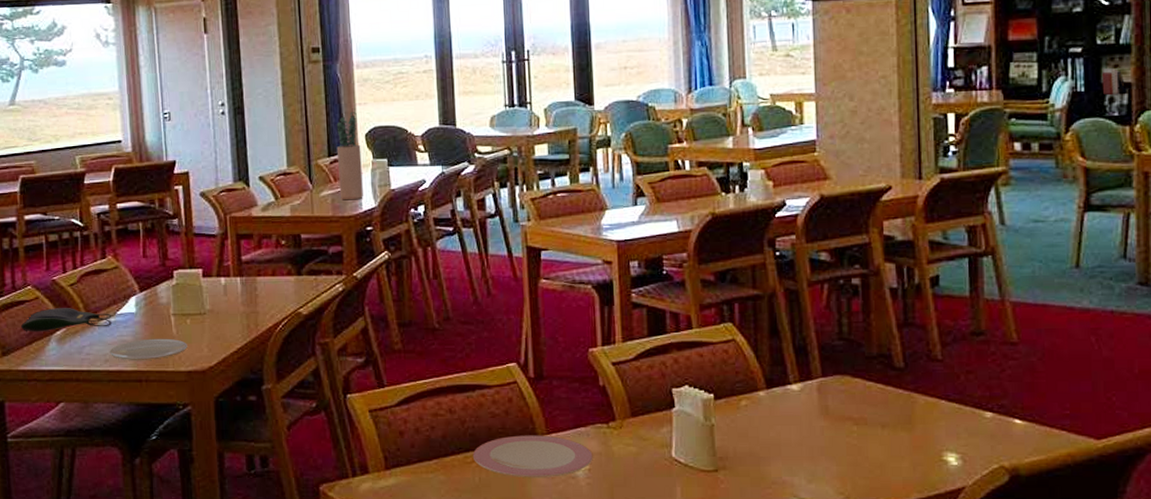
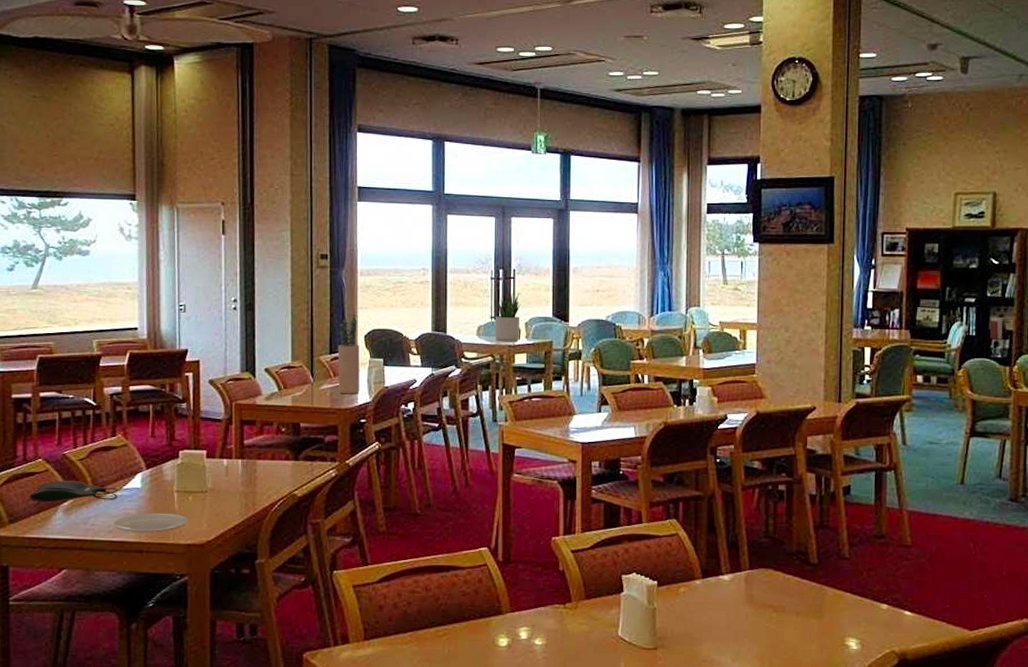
plate: present [472,435,593,479] -> none [443,612,550,652]
planter: none [509,77,538,132] -> present [494,294,521,342]

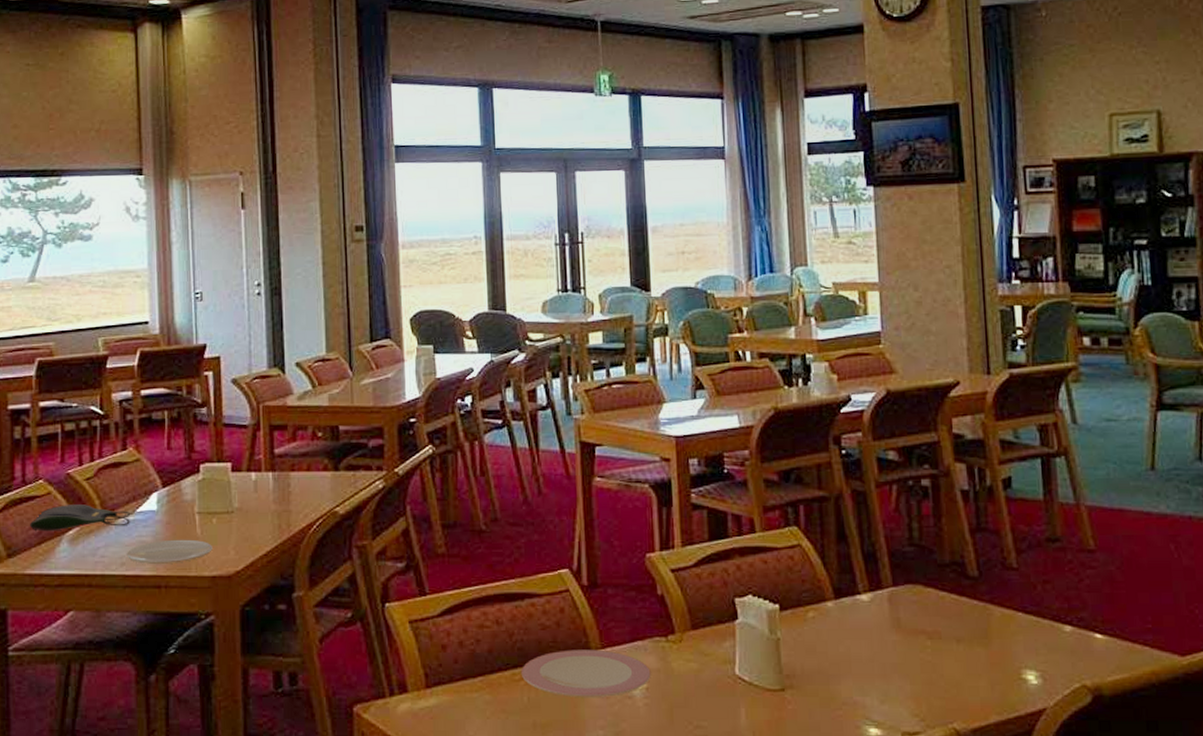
vase: present [337,311,360,395] -> none [379,291,407,390]
plate: none [443,612,550,652] -> present [520,649,651,698]
planter: present [494,294,521,342] -> none [562,261,592,319]
books: present [989,317,1009,339] -> none [1168,262,1194,289]

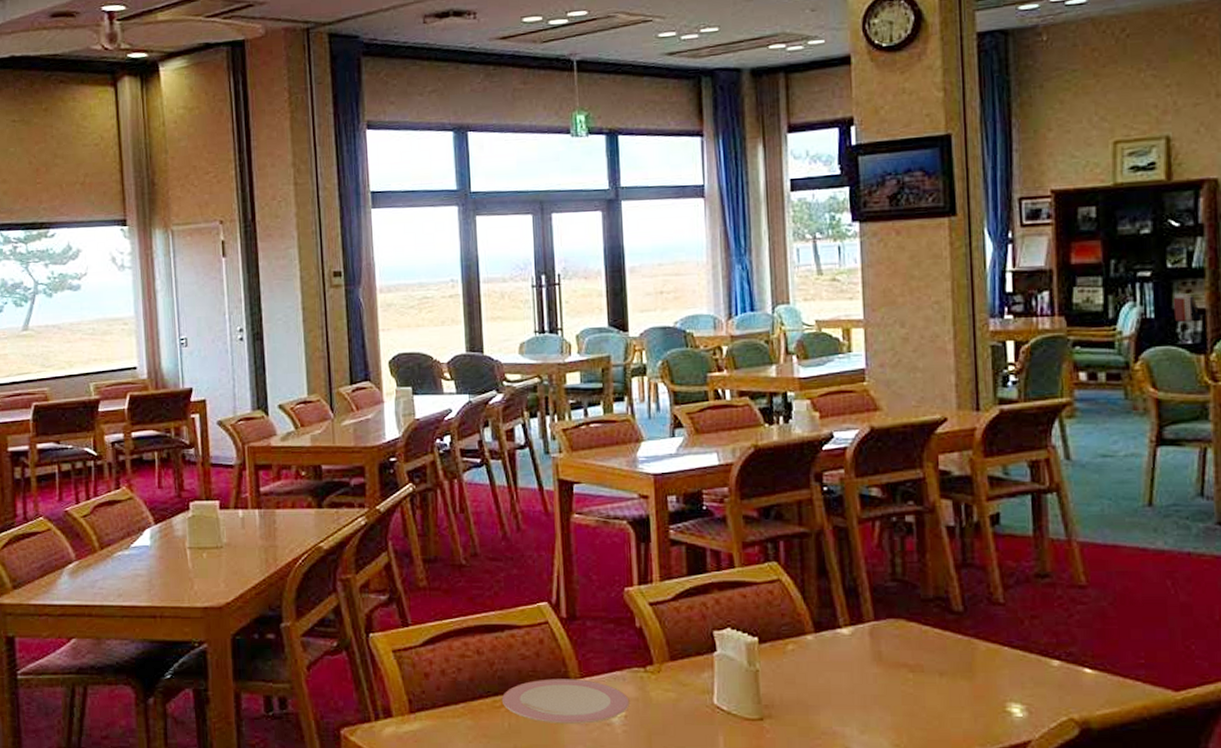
handbag: present [30,504,131,532] -> none [33,540,126,565]
plate: present [127,539,212,564] -> none [123,572,204,595]
books: none [1168,262,1194,289] -> present [1173,293,1201,321]

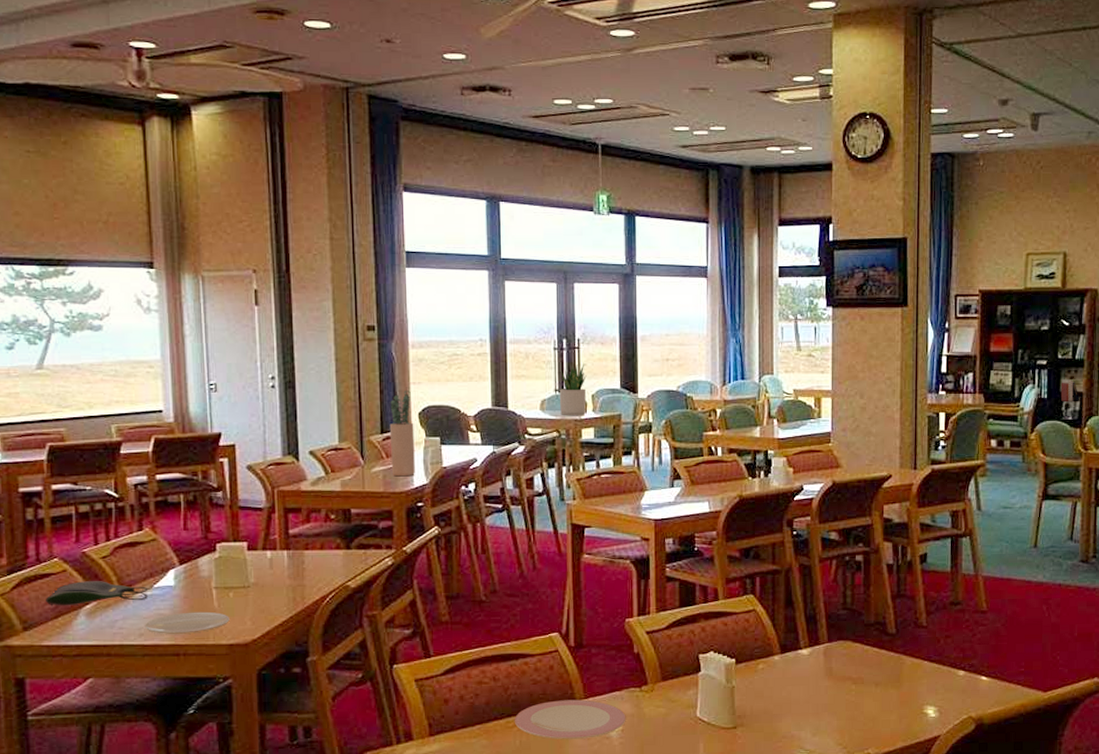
handbag: none [33,540,126,565] -> present [46,581,149,606]
plate: none [123,572,204,595] -> present [145,611,230,634]
vase: none [359,334,387,430] -> present [389,387,415,477]
planter: none [539,302,570,360] -> present [559,365,587,416]

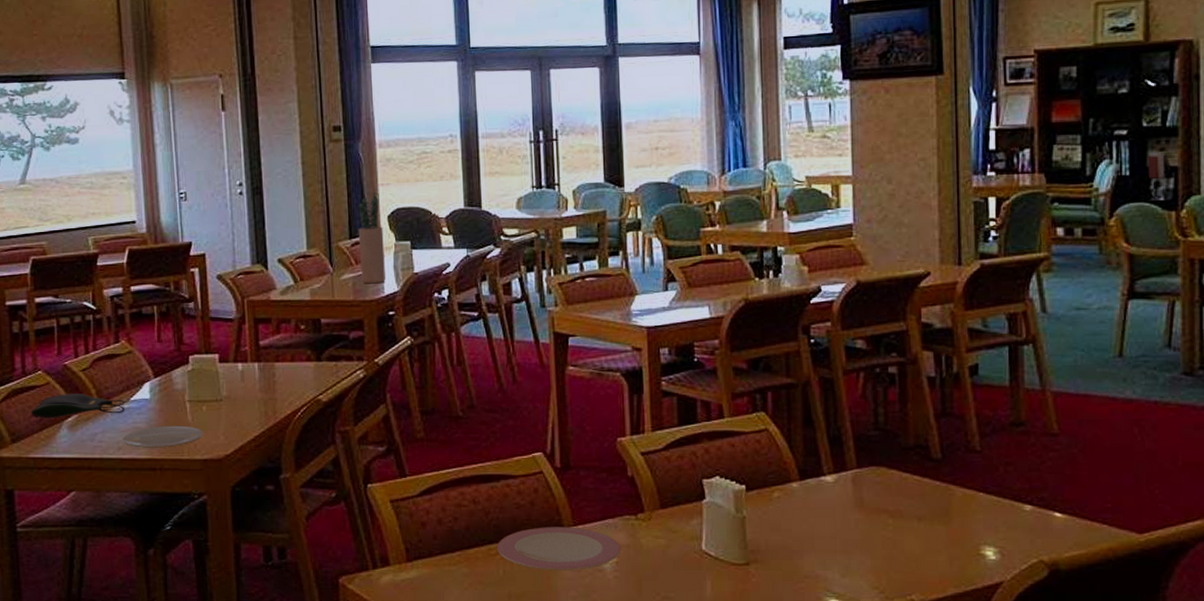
planter: present [559,365,587,416] -> none [536,158,566,215]

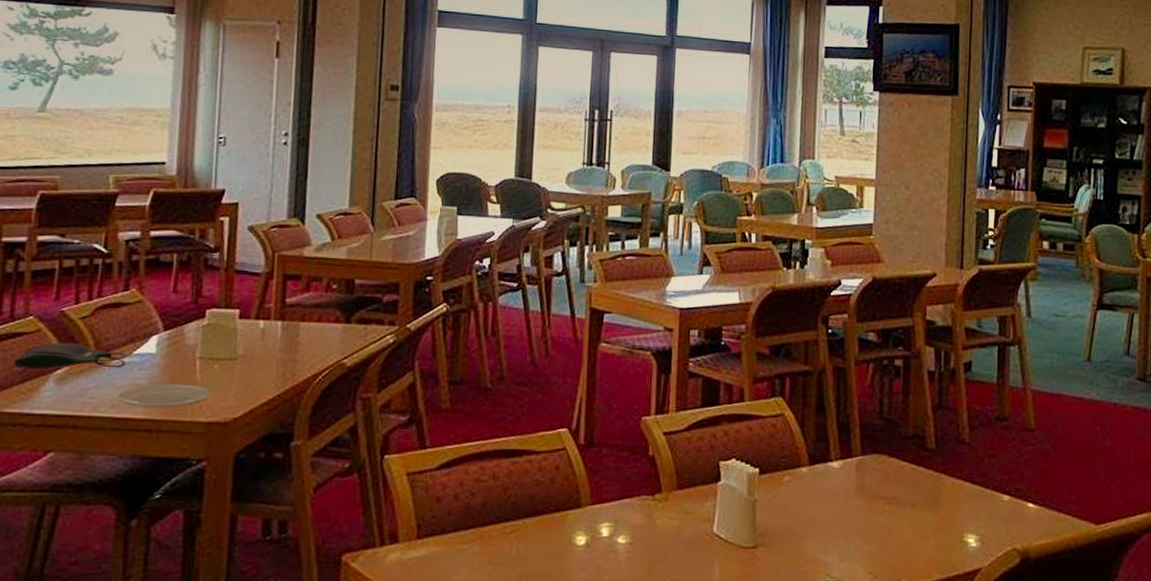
vase: present [358,189,385,284] -> none [402,151,431,248]
plate: present [496,527,621,571] -> none [511,505,636,552]
books: present [1147,152,1173,179] -> none [1117,181,1137,205]

